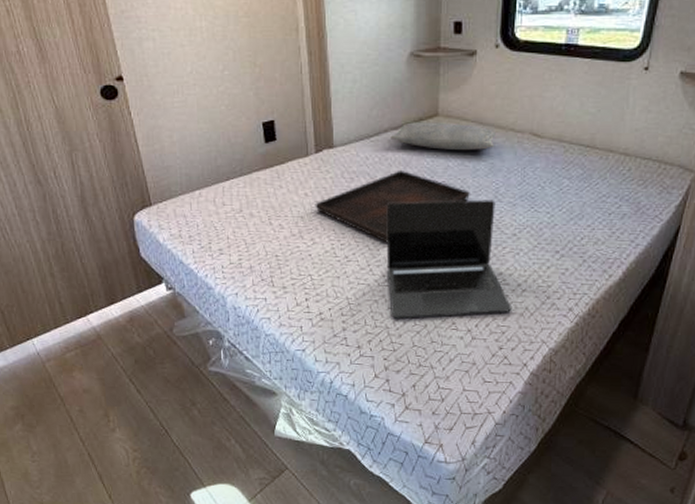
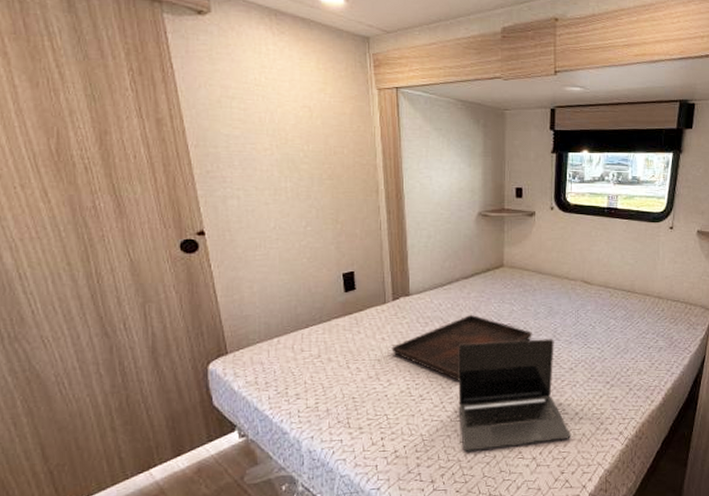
pillow: present [390,122,497,151] -> none [461,272,554,297]

